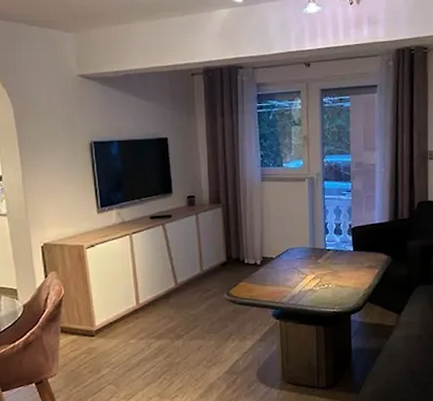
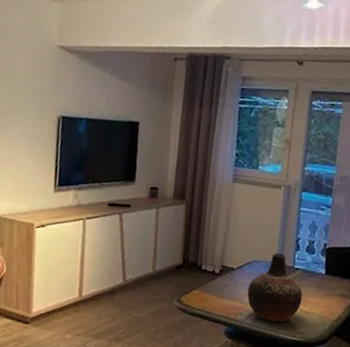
vase: none [288,238,336,299] -> present [247,253,303,322]

